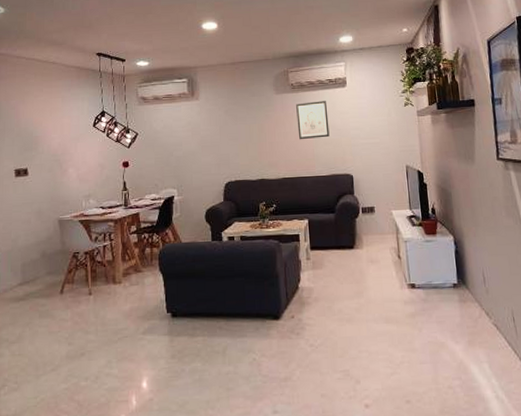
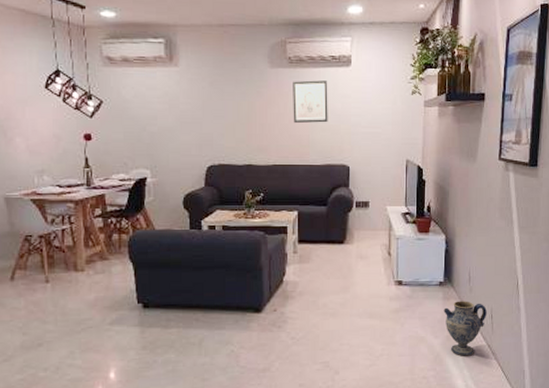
ceramic jug: none [461,303,508,364] -> present [443,301,487,356]

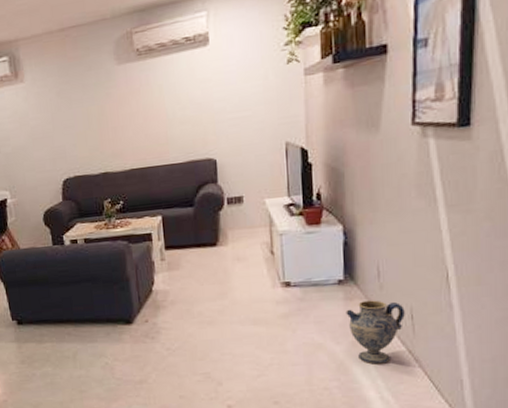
wall art: present [293,80,328,124] -> none [143,67,187,122]

